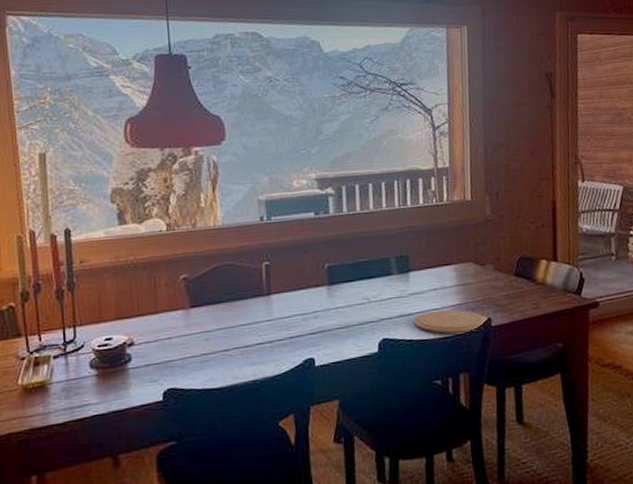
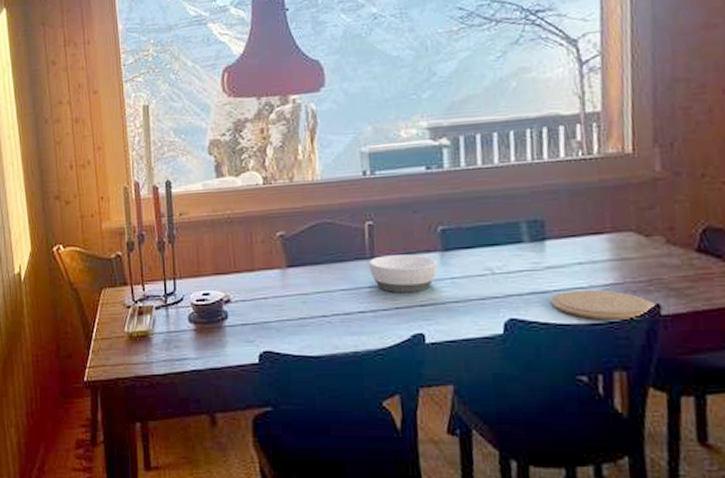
bowl: none [265,289,325,324] -> present [368,254,438,293]

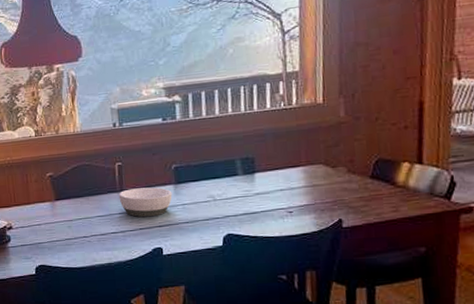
plate: present [550,290,656,320] -> none [258,210,339,233]

